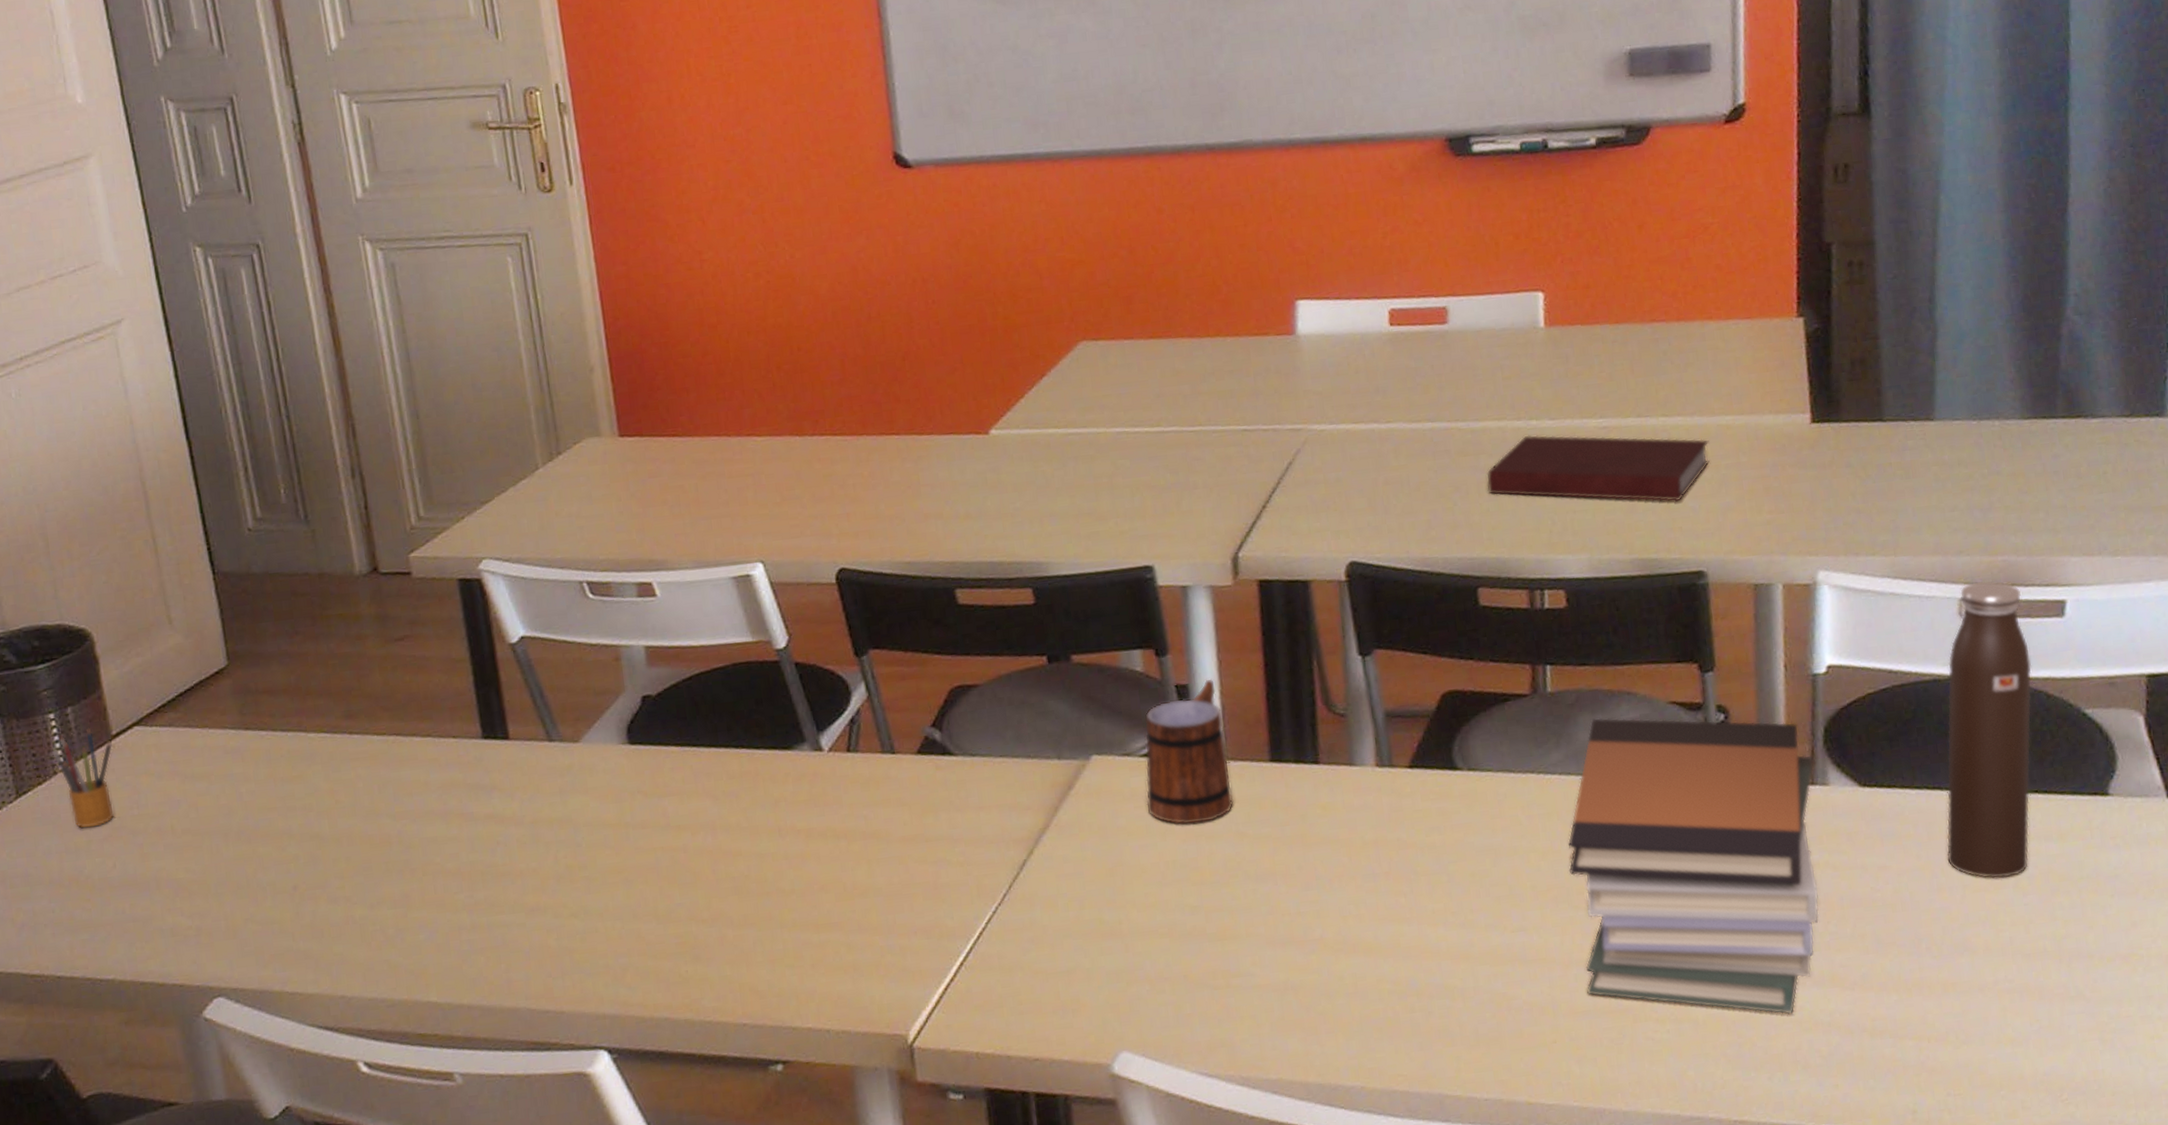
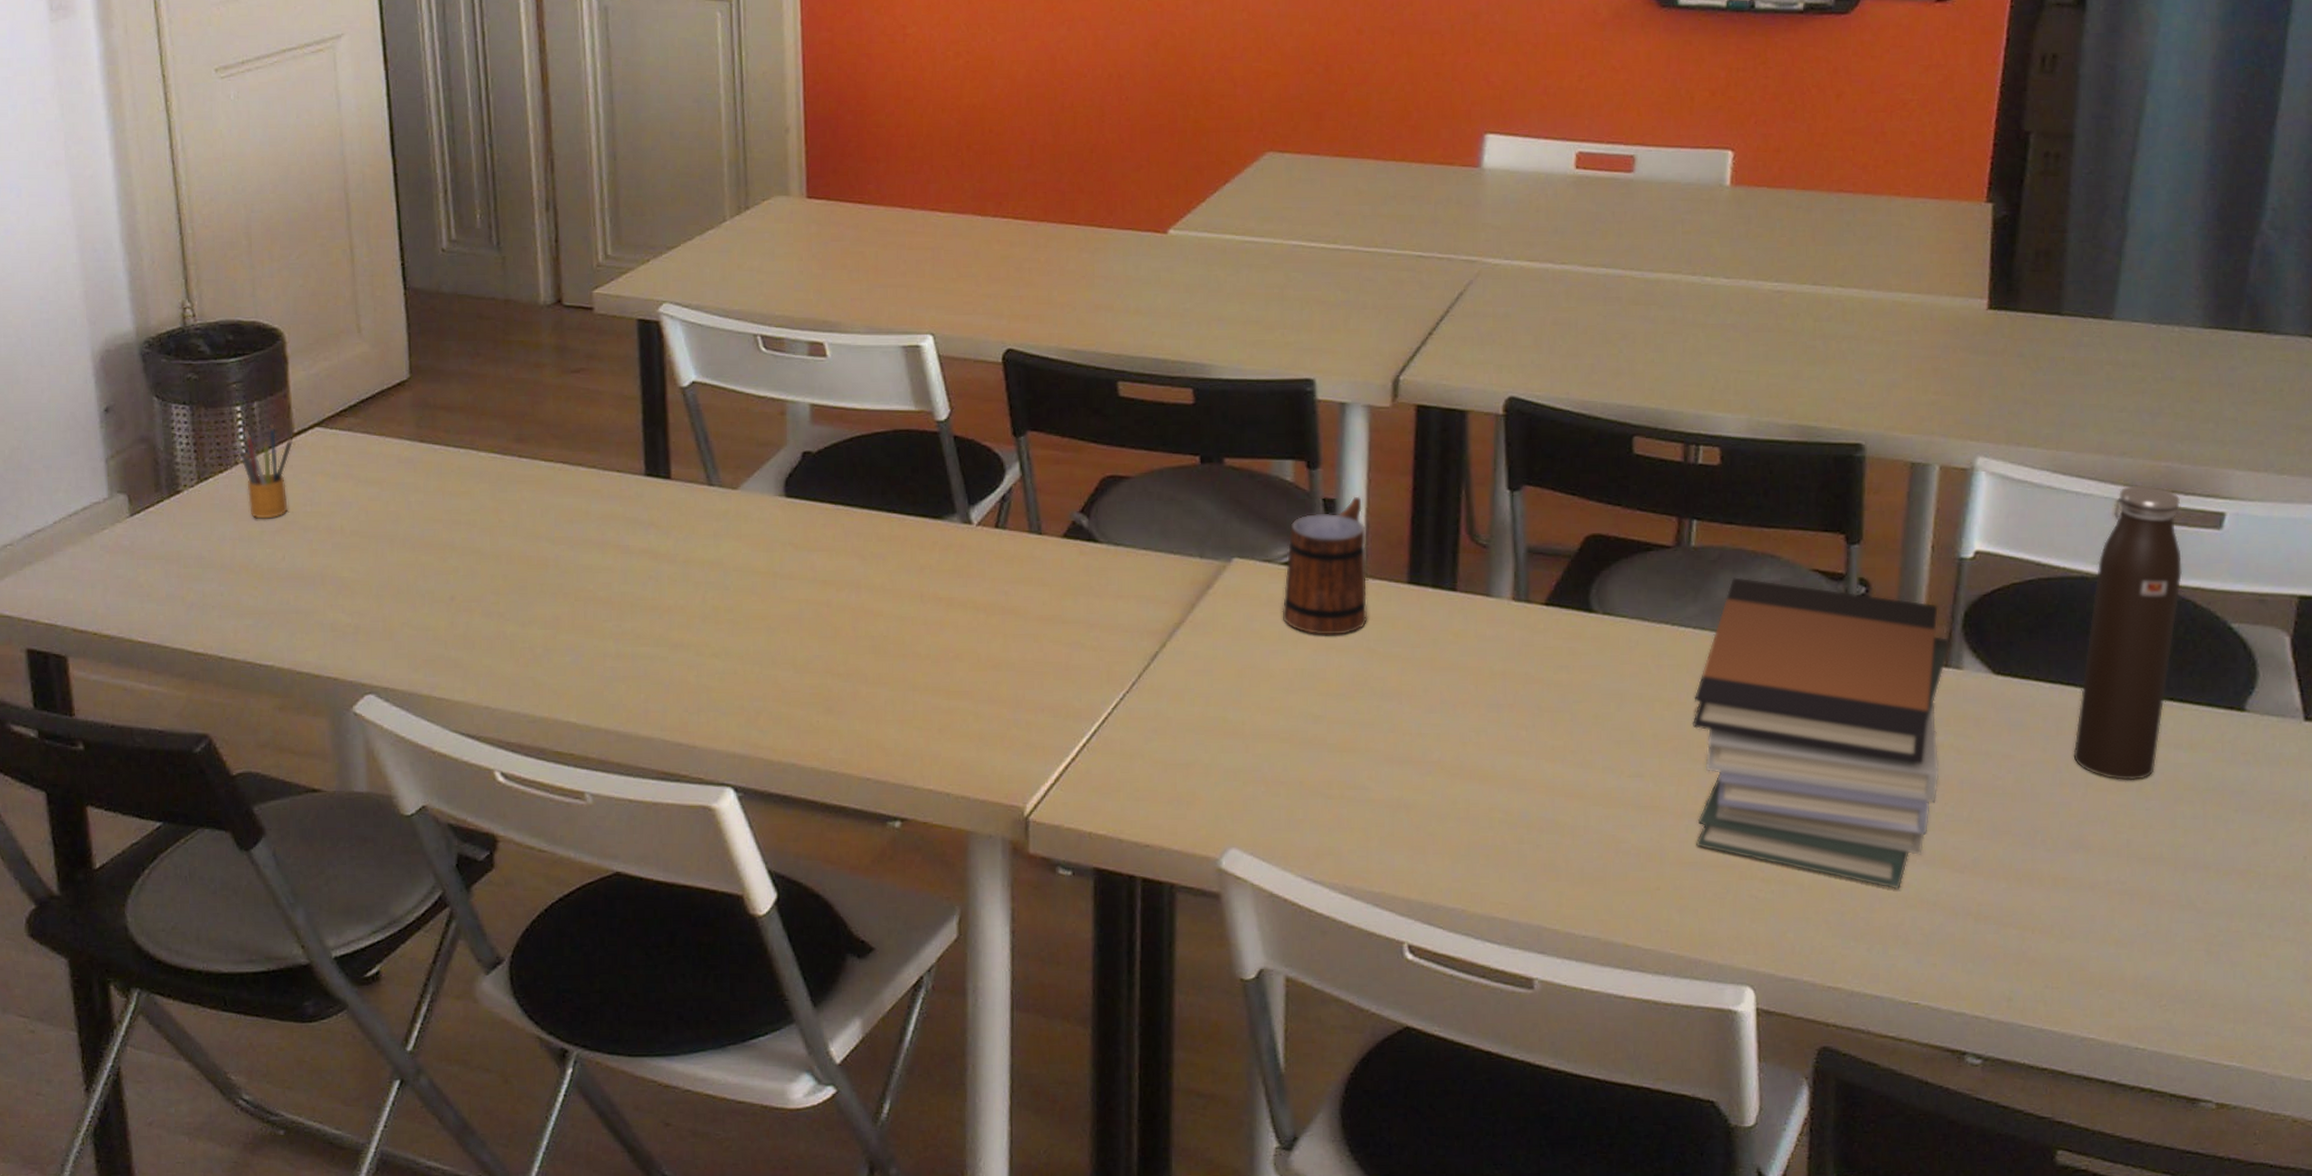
notebook: present [1486,435,1710,502] -> none [1654,291,1883,373]

